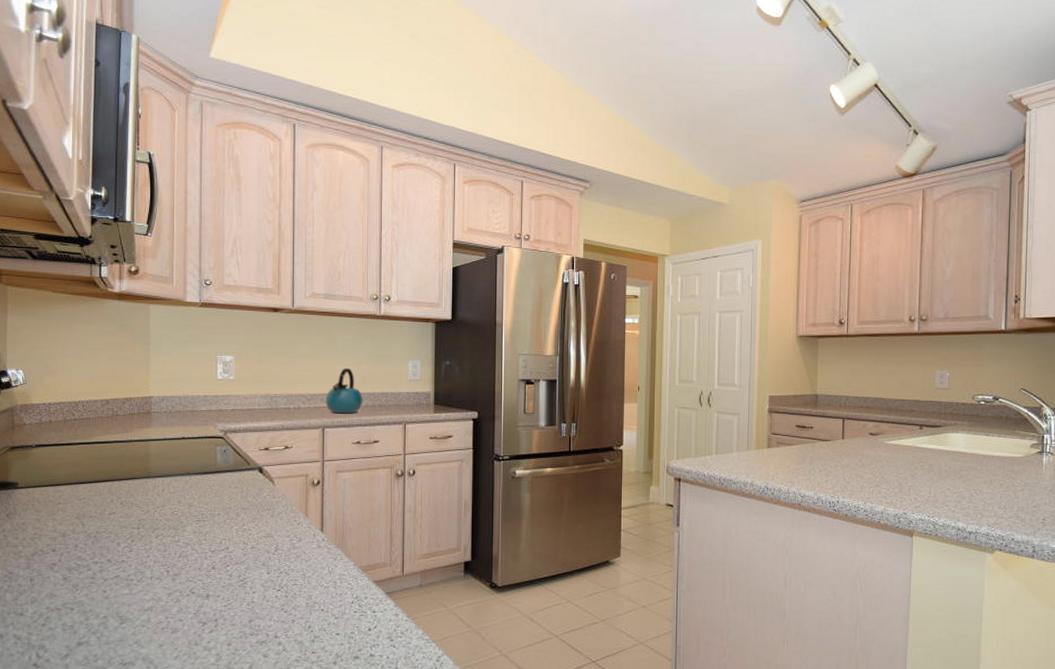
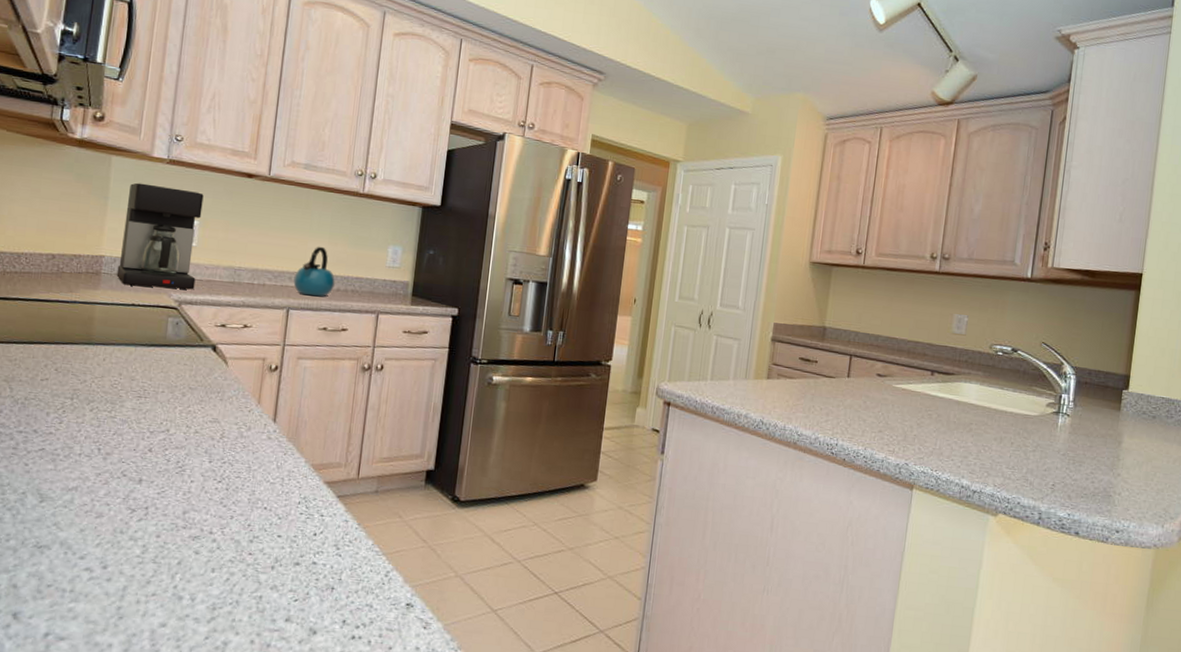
coffee maker: none [166,327,237,421] -> present [116,182,204,290]

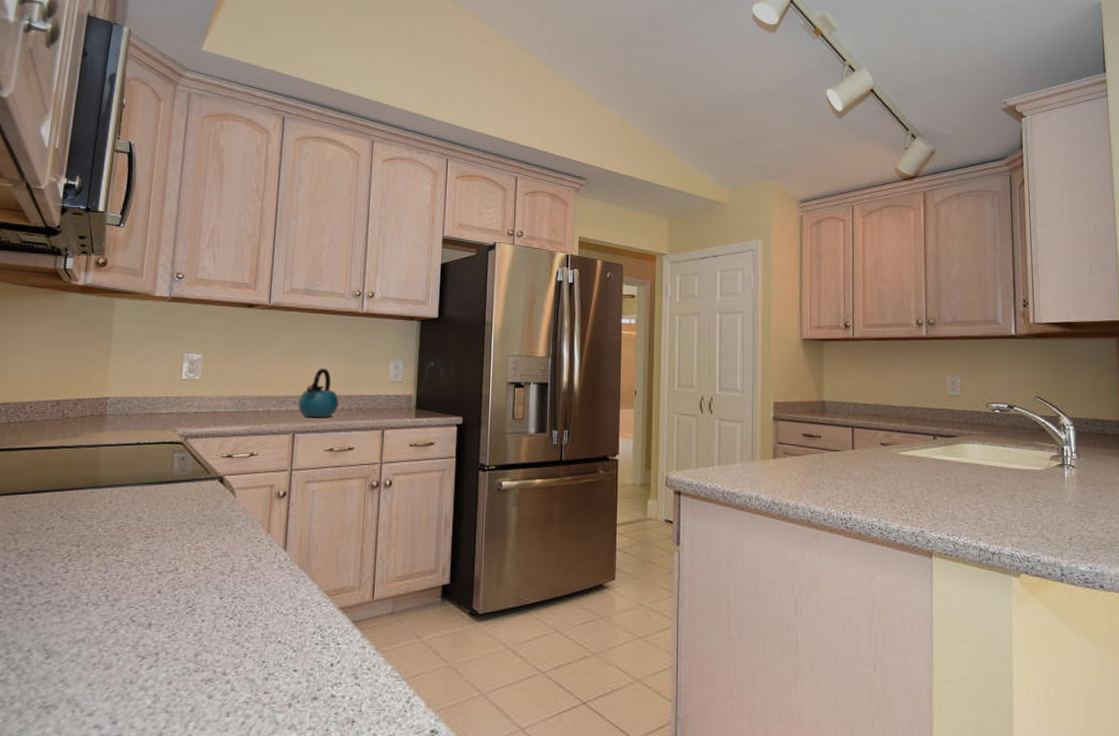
coffee maker: present [116,182,204,290] -> none [121,322,206,425]

